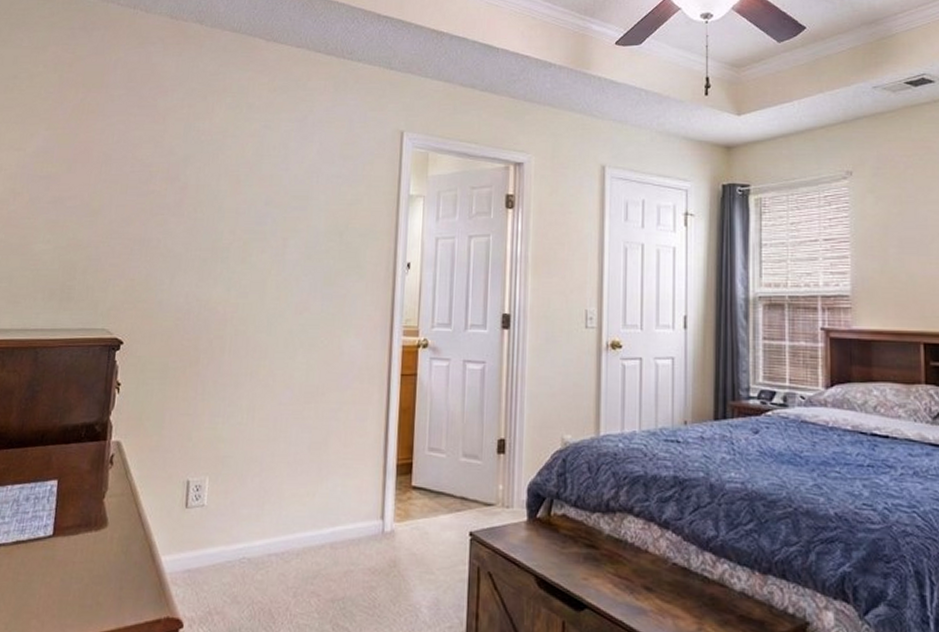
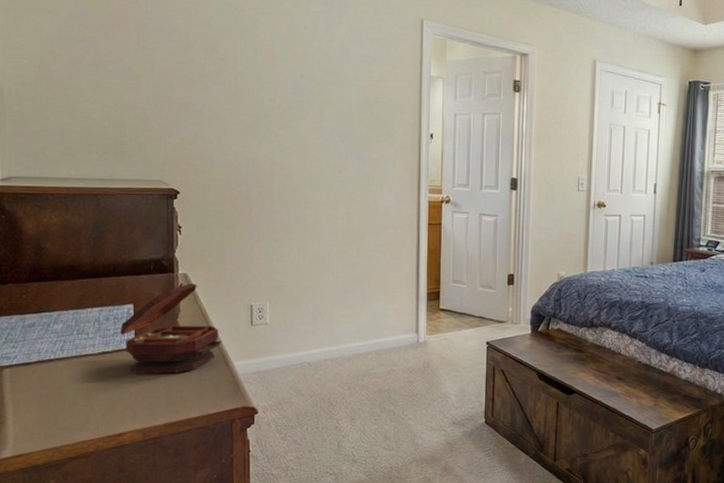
jewelry box: none [39,453,150,571] -> present [120,283,221,374]

